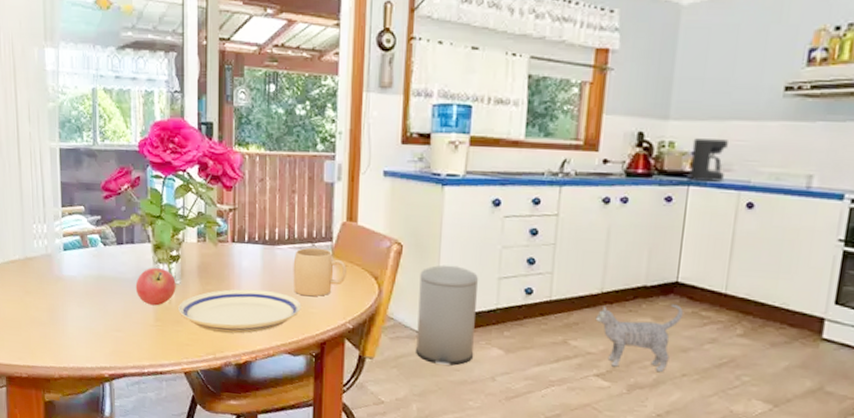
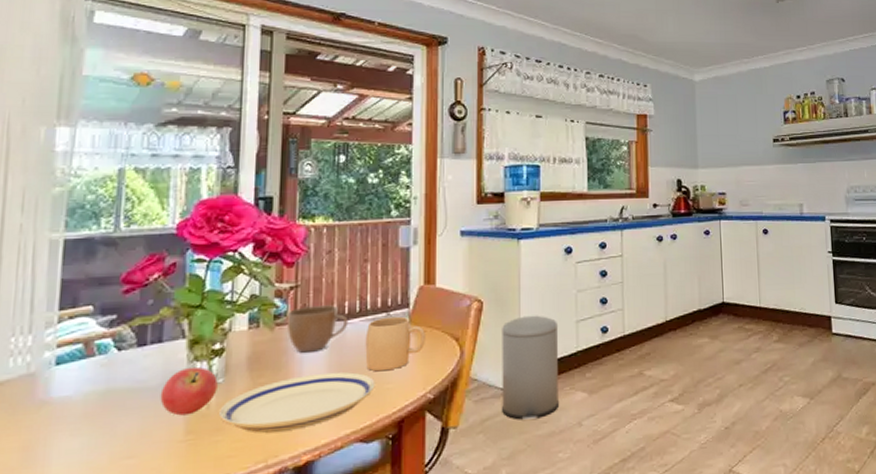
cup: none [227,228,279,270] -> present [286,305,349,353]
cat: present [595,304,683,372] -> none [664,322,732,389]
coffee maker: present [688,138,728,182] -> none [718,181,744,216]

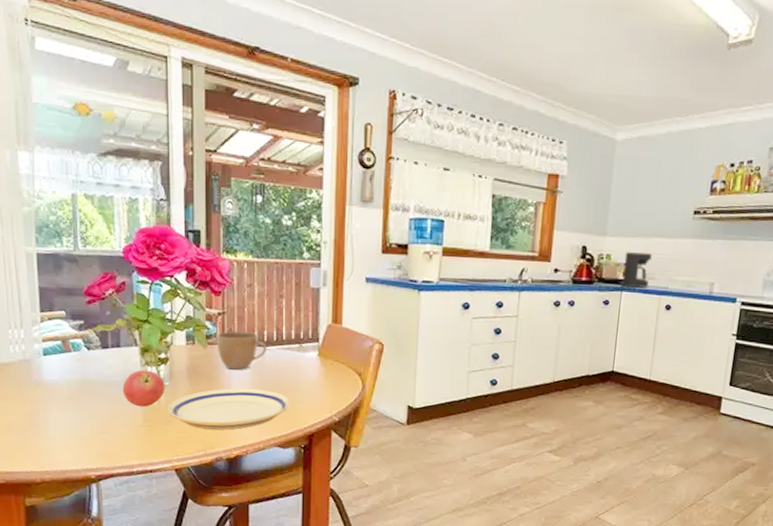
mug: present [365,316,425,372] -> none [281,348,332,394]
pedal bin: present [502,315,559,421] -> none [396,361,451,451]
coffee maker: none [718,181,744,216] -> present [622,252,652,288]

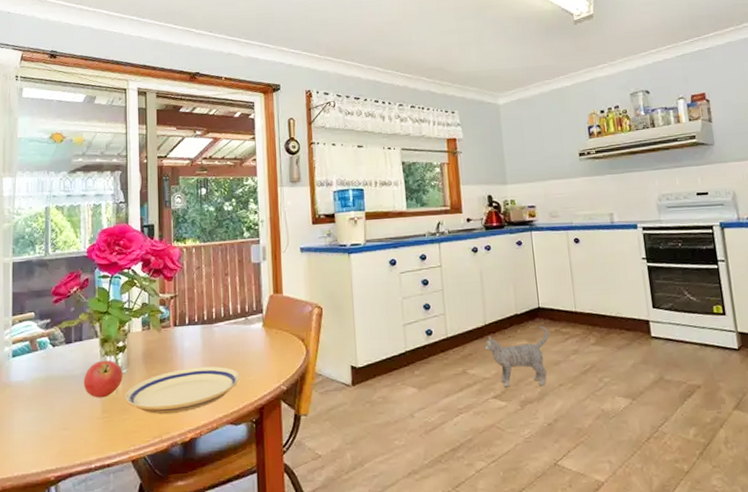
cup: present [216,331,267,370] -> none [169,311,216,350]
cat: none [548,389,618,446] -> present [484,326,549,387]
coffee maker: present [622,252,652,288] -> none [527,194,554,227]

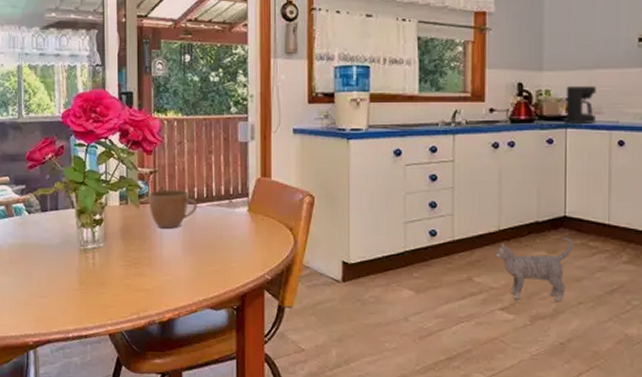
fruit: present [83,360,123,398] -> none [59,231,100,270]
plate: present [125,366,240,414] -> none [102,247,221,292]
cup: none [169,311,216,350] -> present [148,189,198,229]
coffee maker: none [527,194,554,227] -> present [565,86,596,124]

